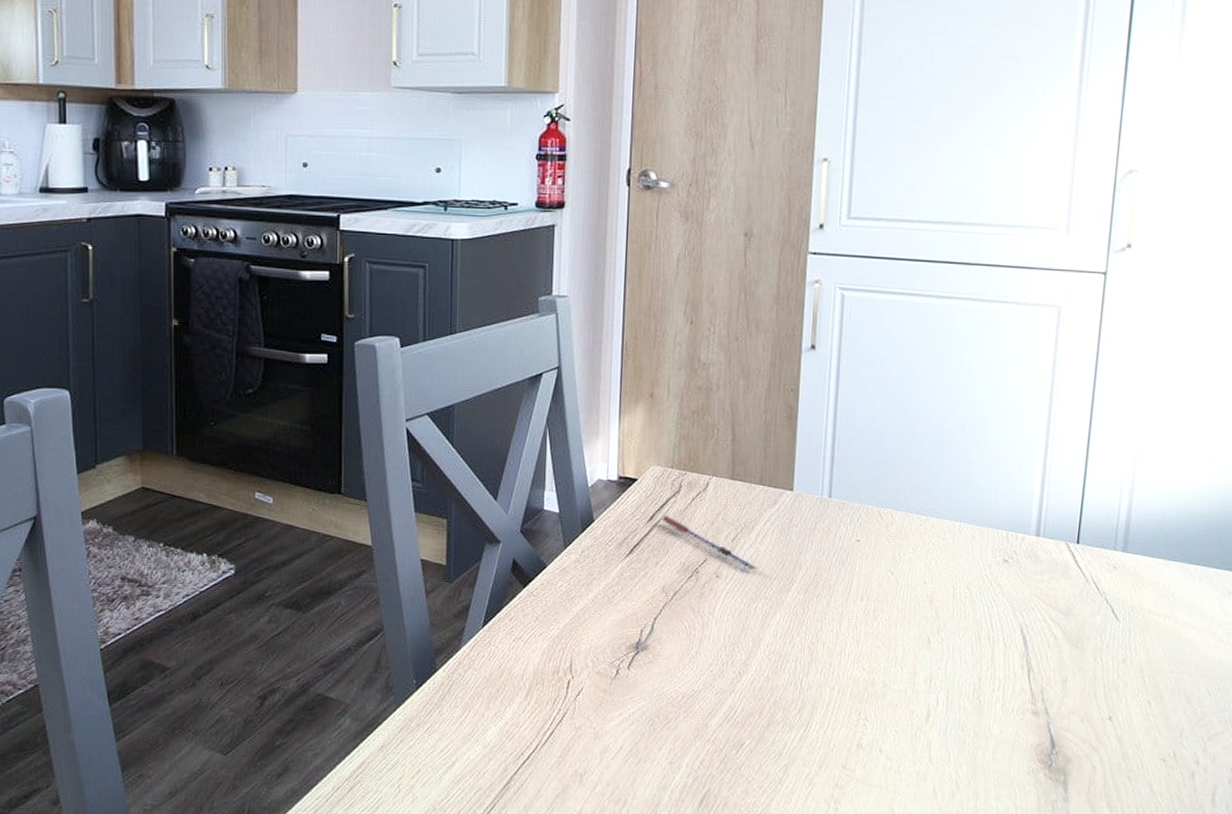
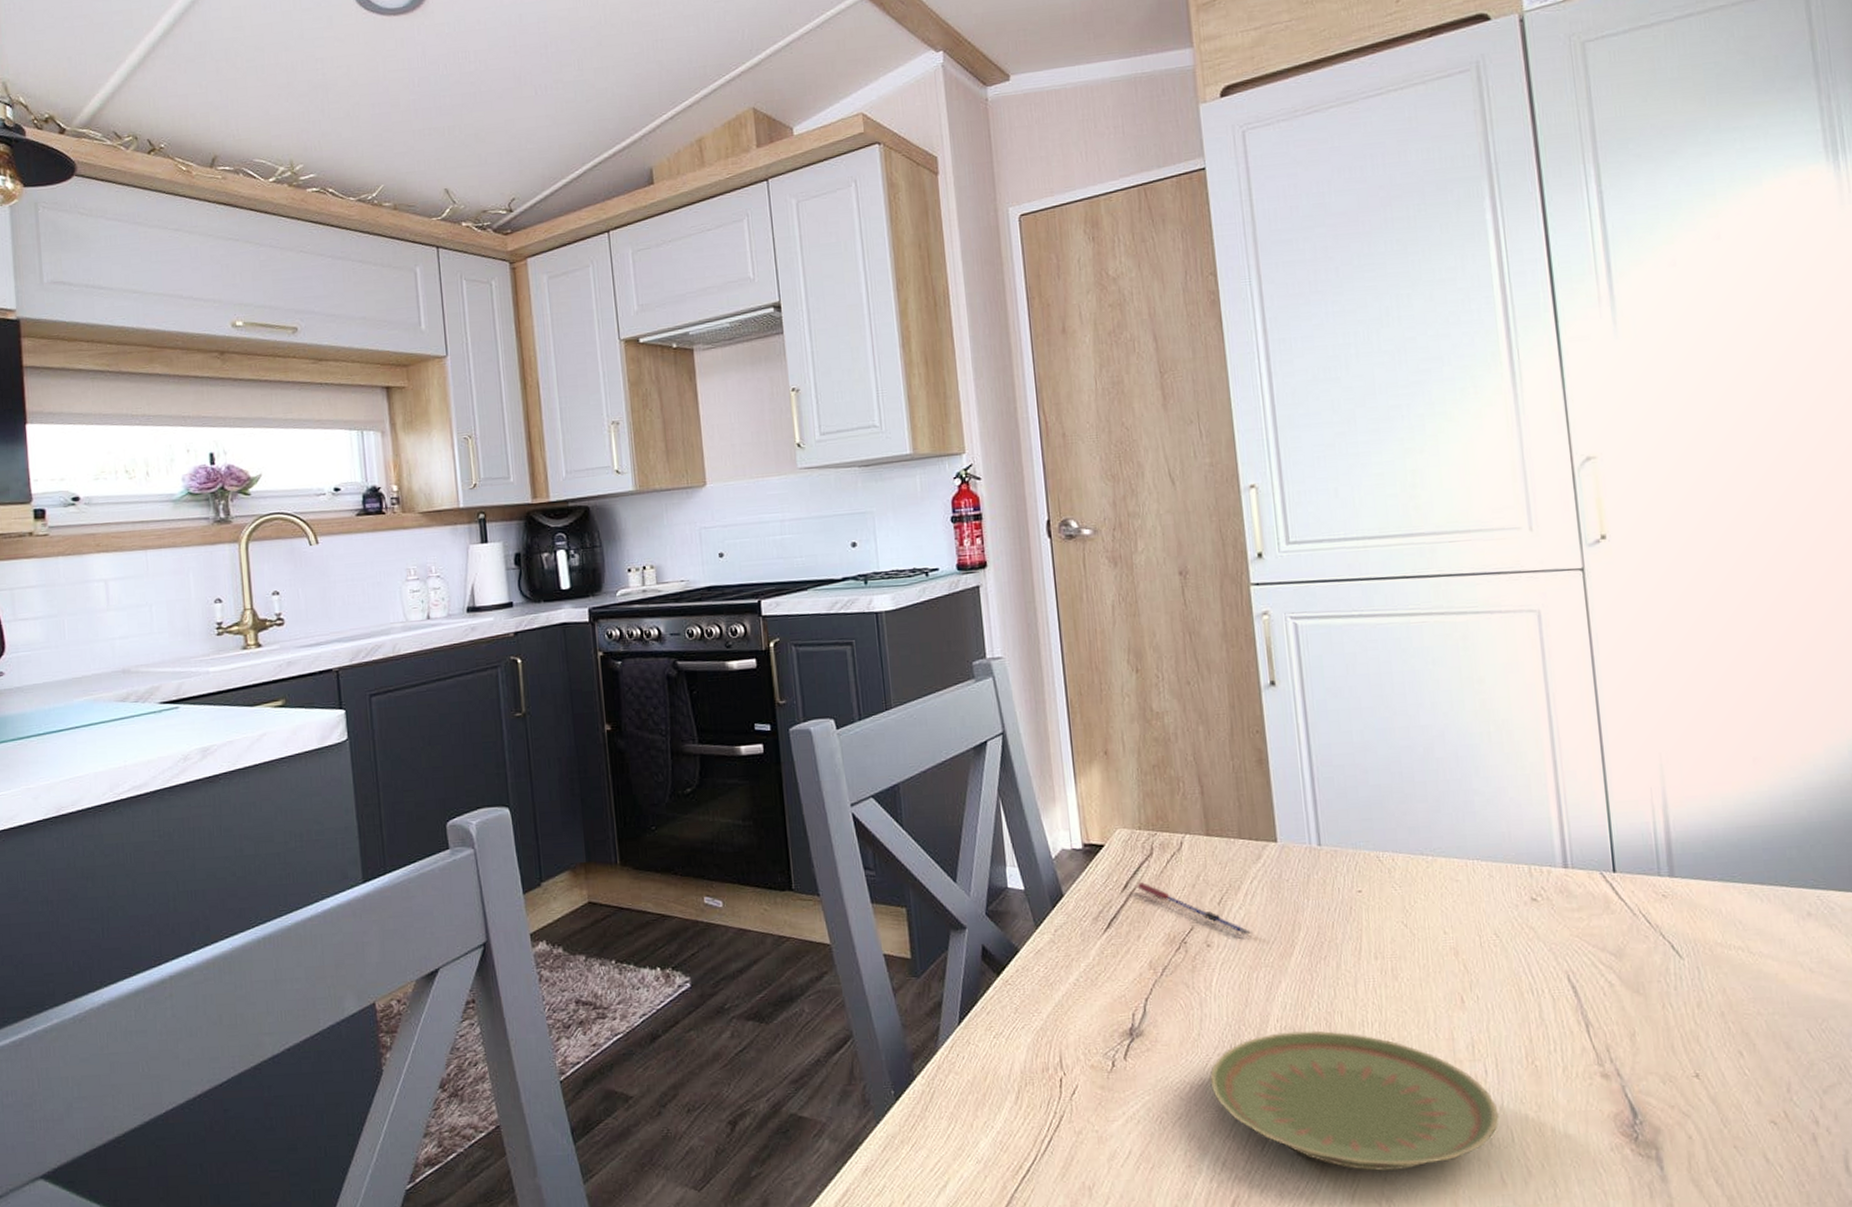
plate: none [700,656,942,779] -> present [1210,1030,1499,1171]

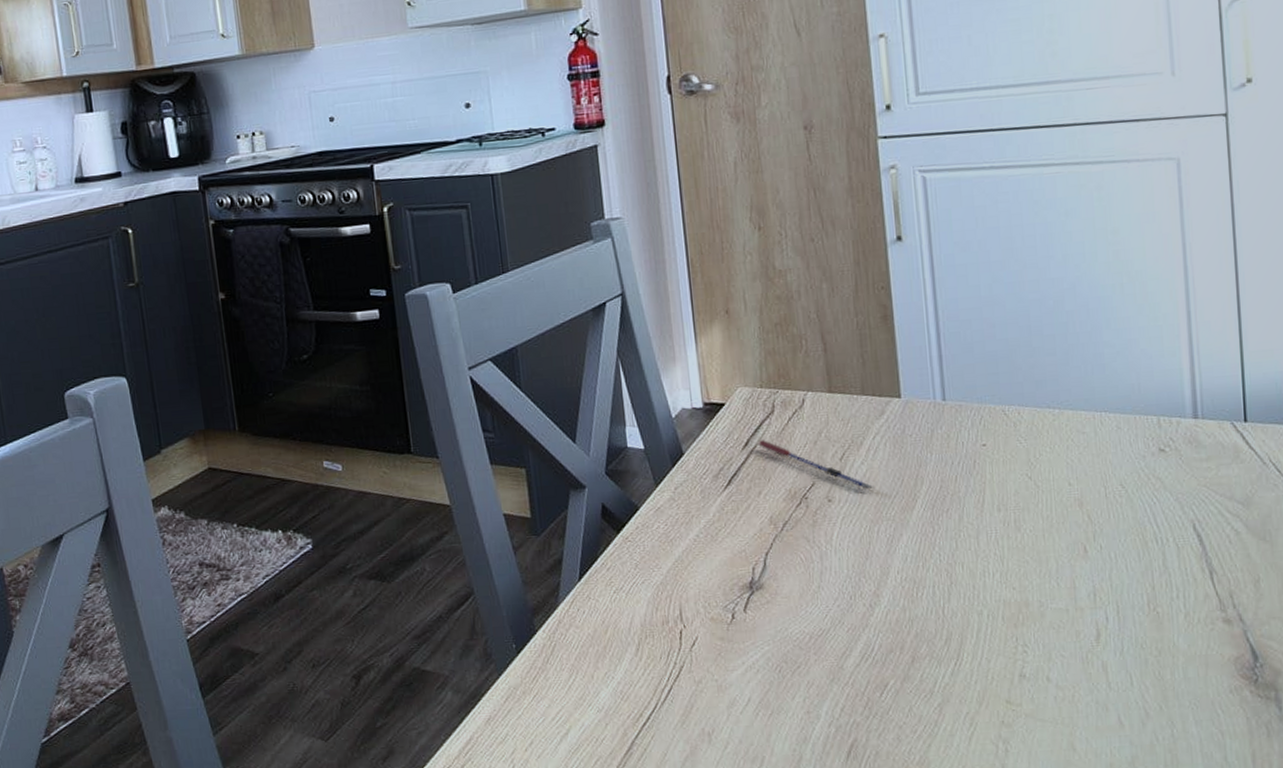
plate: present [1210,1030,1499,1171] -> none [829,581,1119,715]

